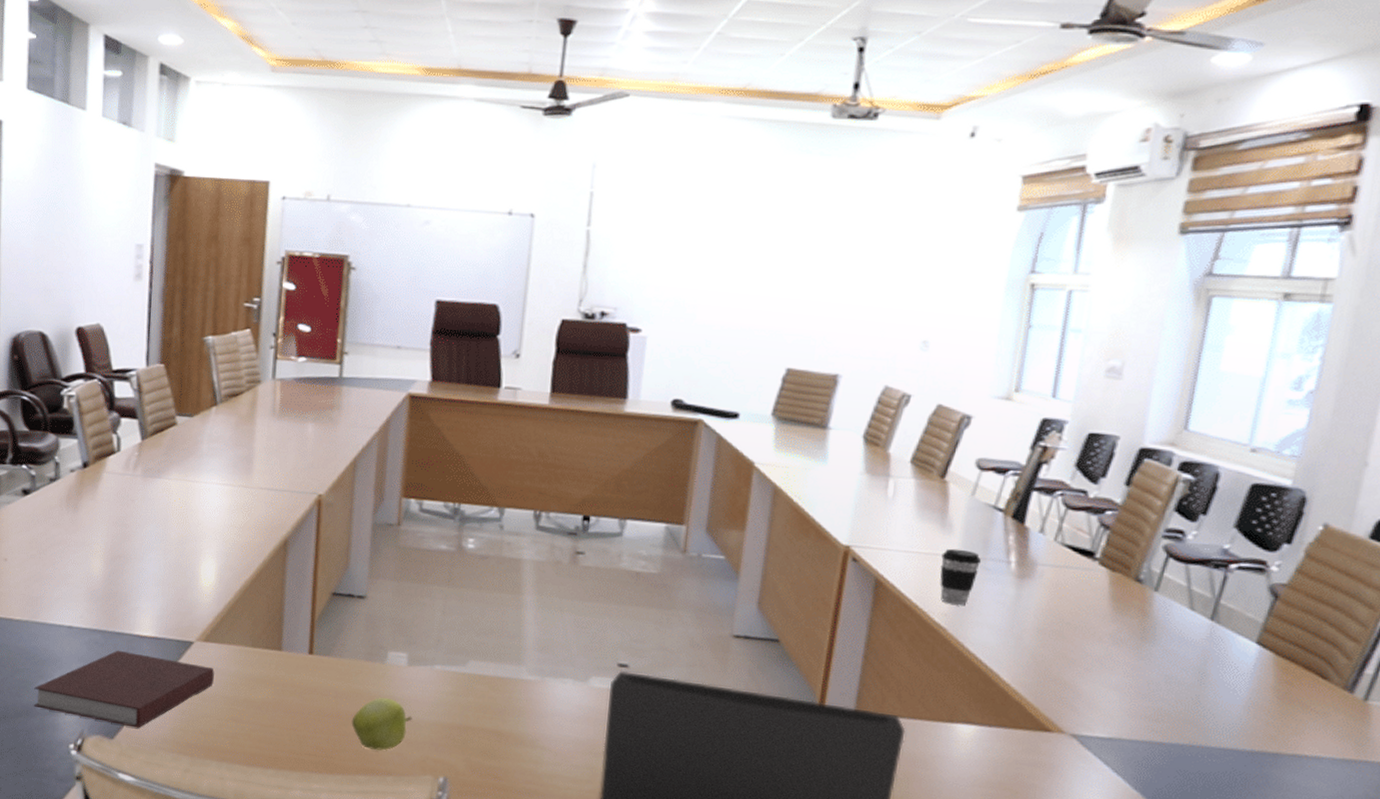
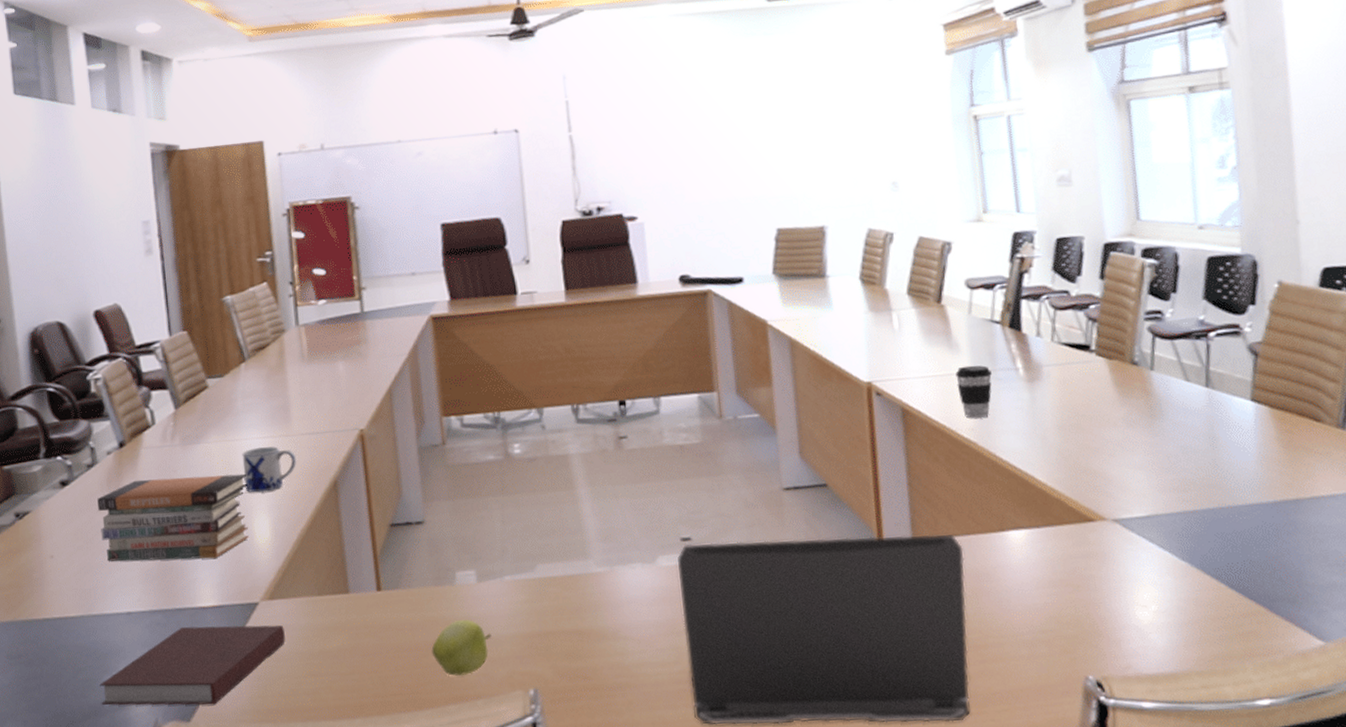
book stack: none [54,502,201,592] -> present [97,473,249,562]
mug: none [197,493,252,538] -> present [242,446,297,493]

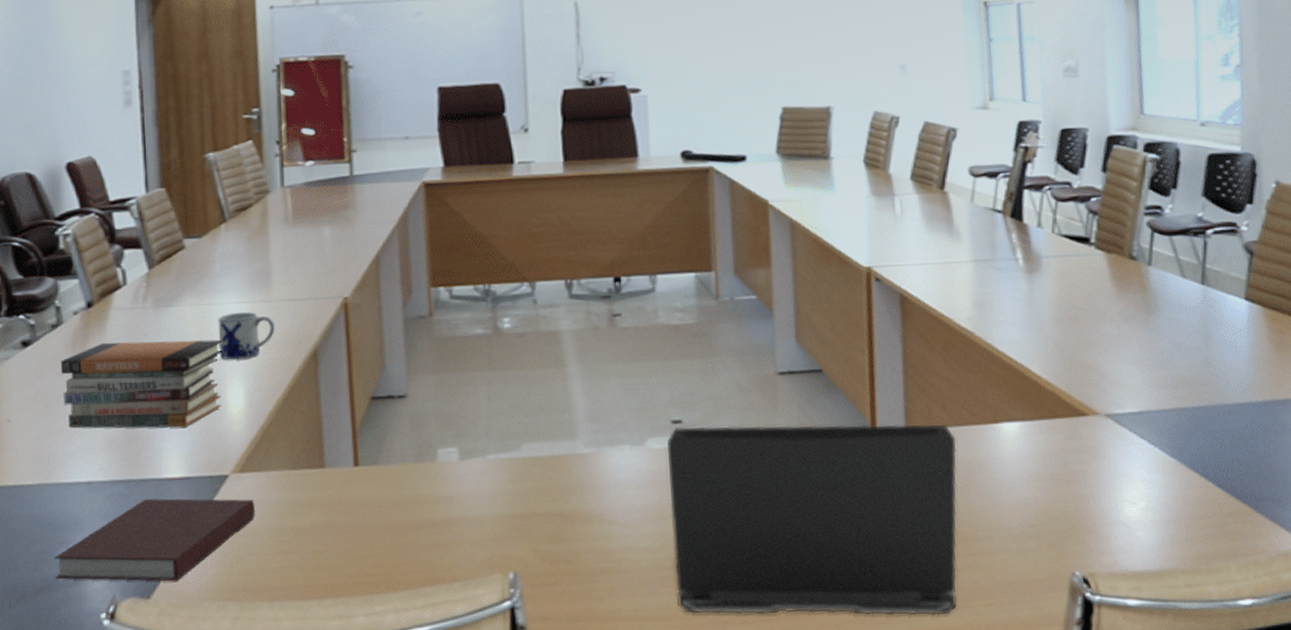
apple: present [431,620,492,676] -> none [408,499,472,558]
coffee cup: present [955,365,993,418] -> none [955,254,993,308]

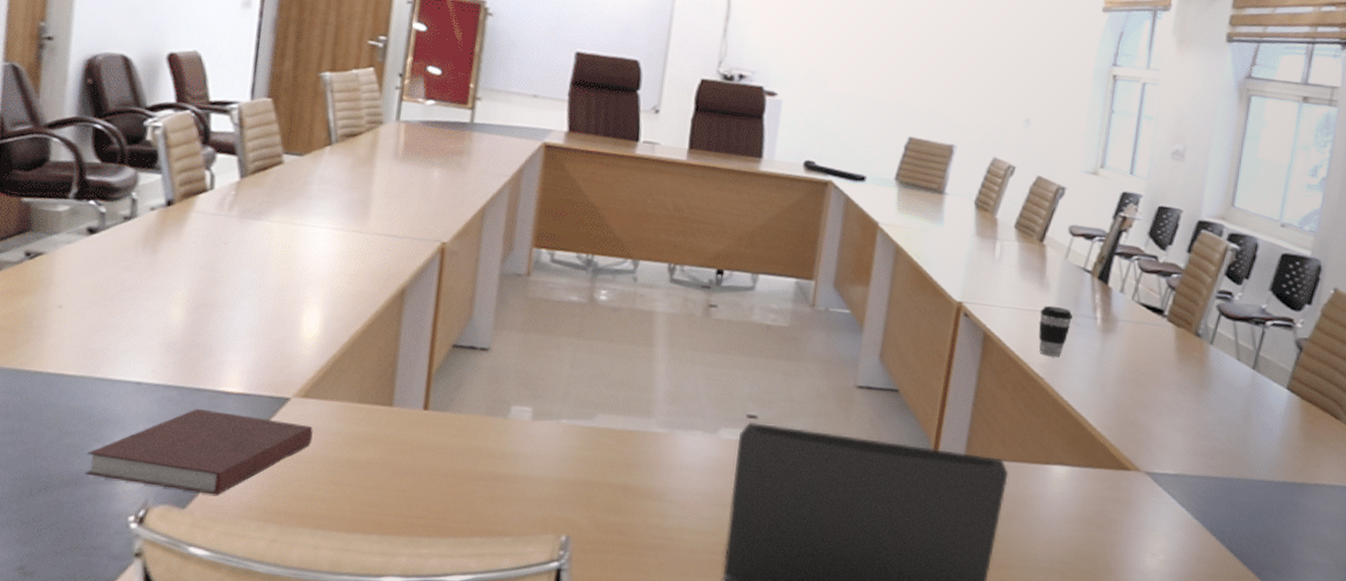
book stack: present [61,339,223,428] -> none [124,244,307,344]
mug: present [218,312,276,360] -> none [301,237,366,286]
coffee cup: none [955,254,993,308] -> present [1038,305,1073,357]

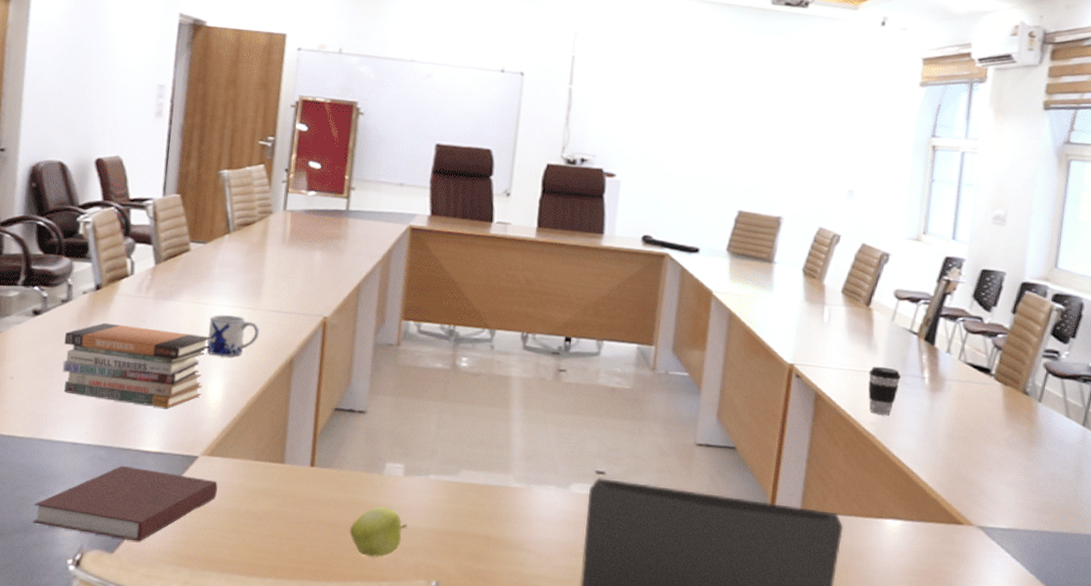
book stack: none [124,244,307,344] -> present [62,322,211,409]
mug: none [301,237,366,286] -> present [206,314,260,357]
apple: none [468,454,535,511] -> present [349,507,407,558]

